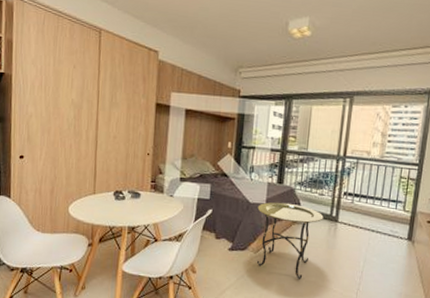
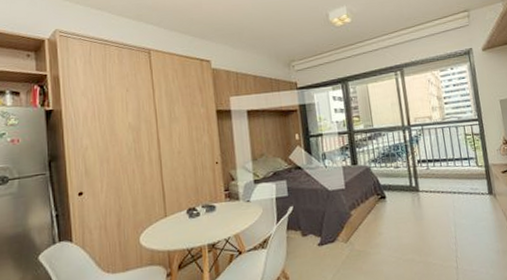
side table: present [257,202,324,279] -> none [338,182,405,260]

